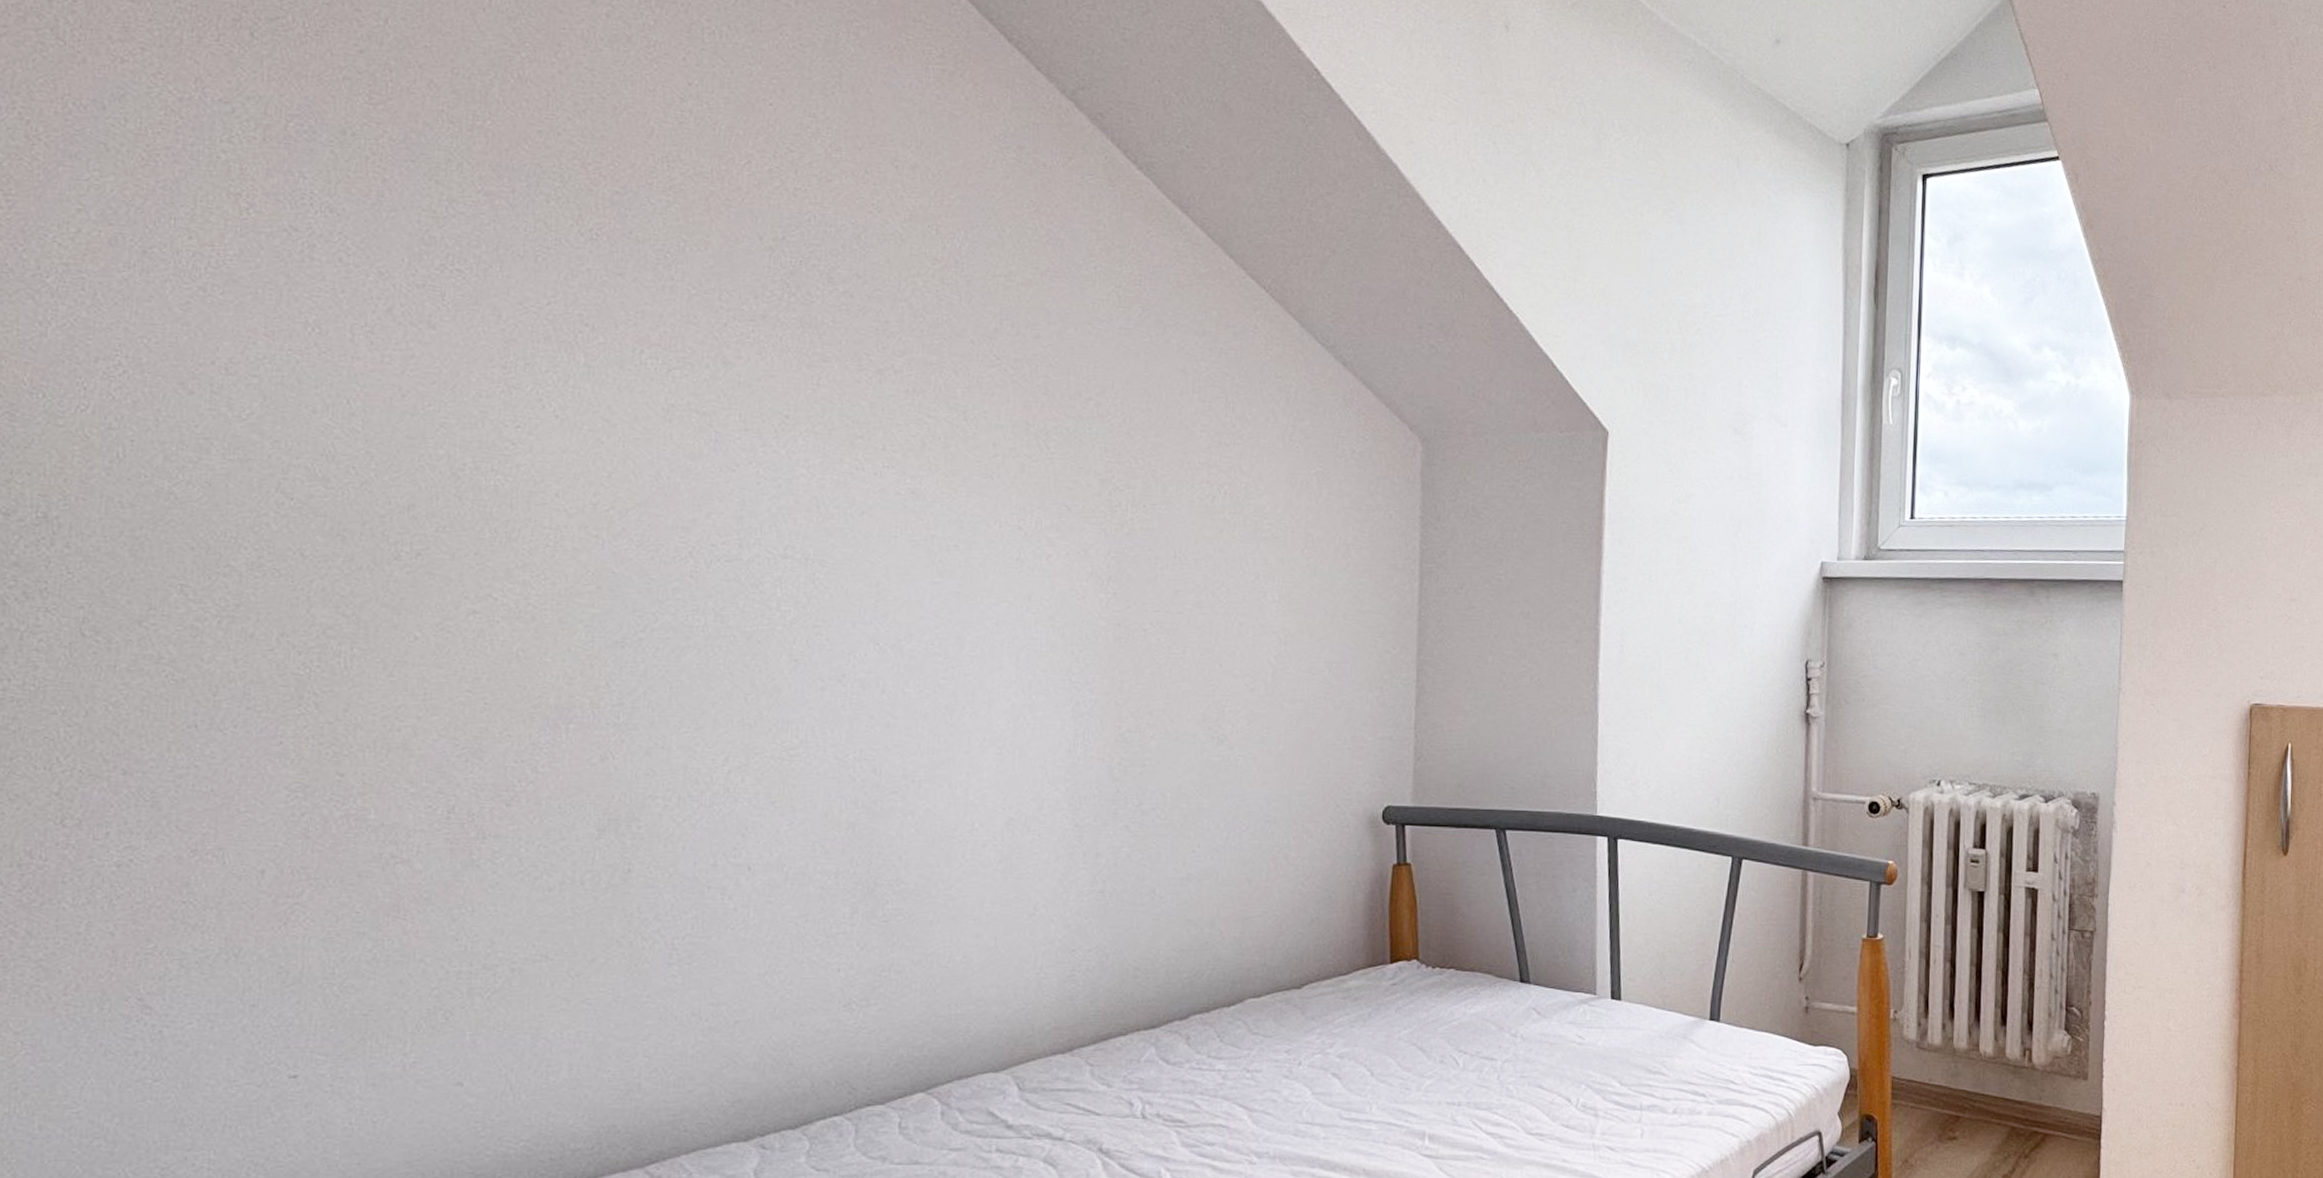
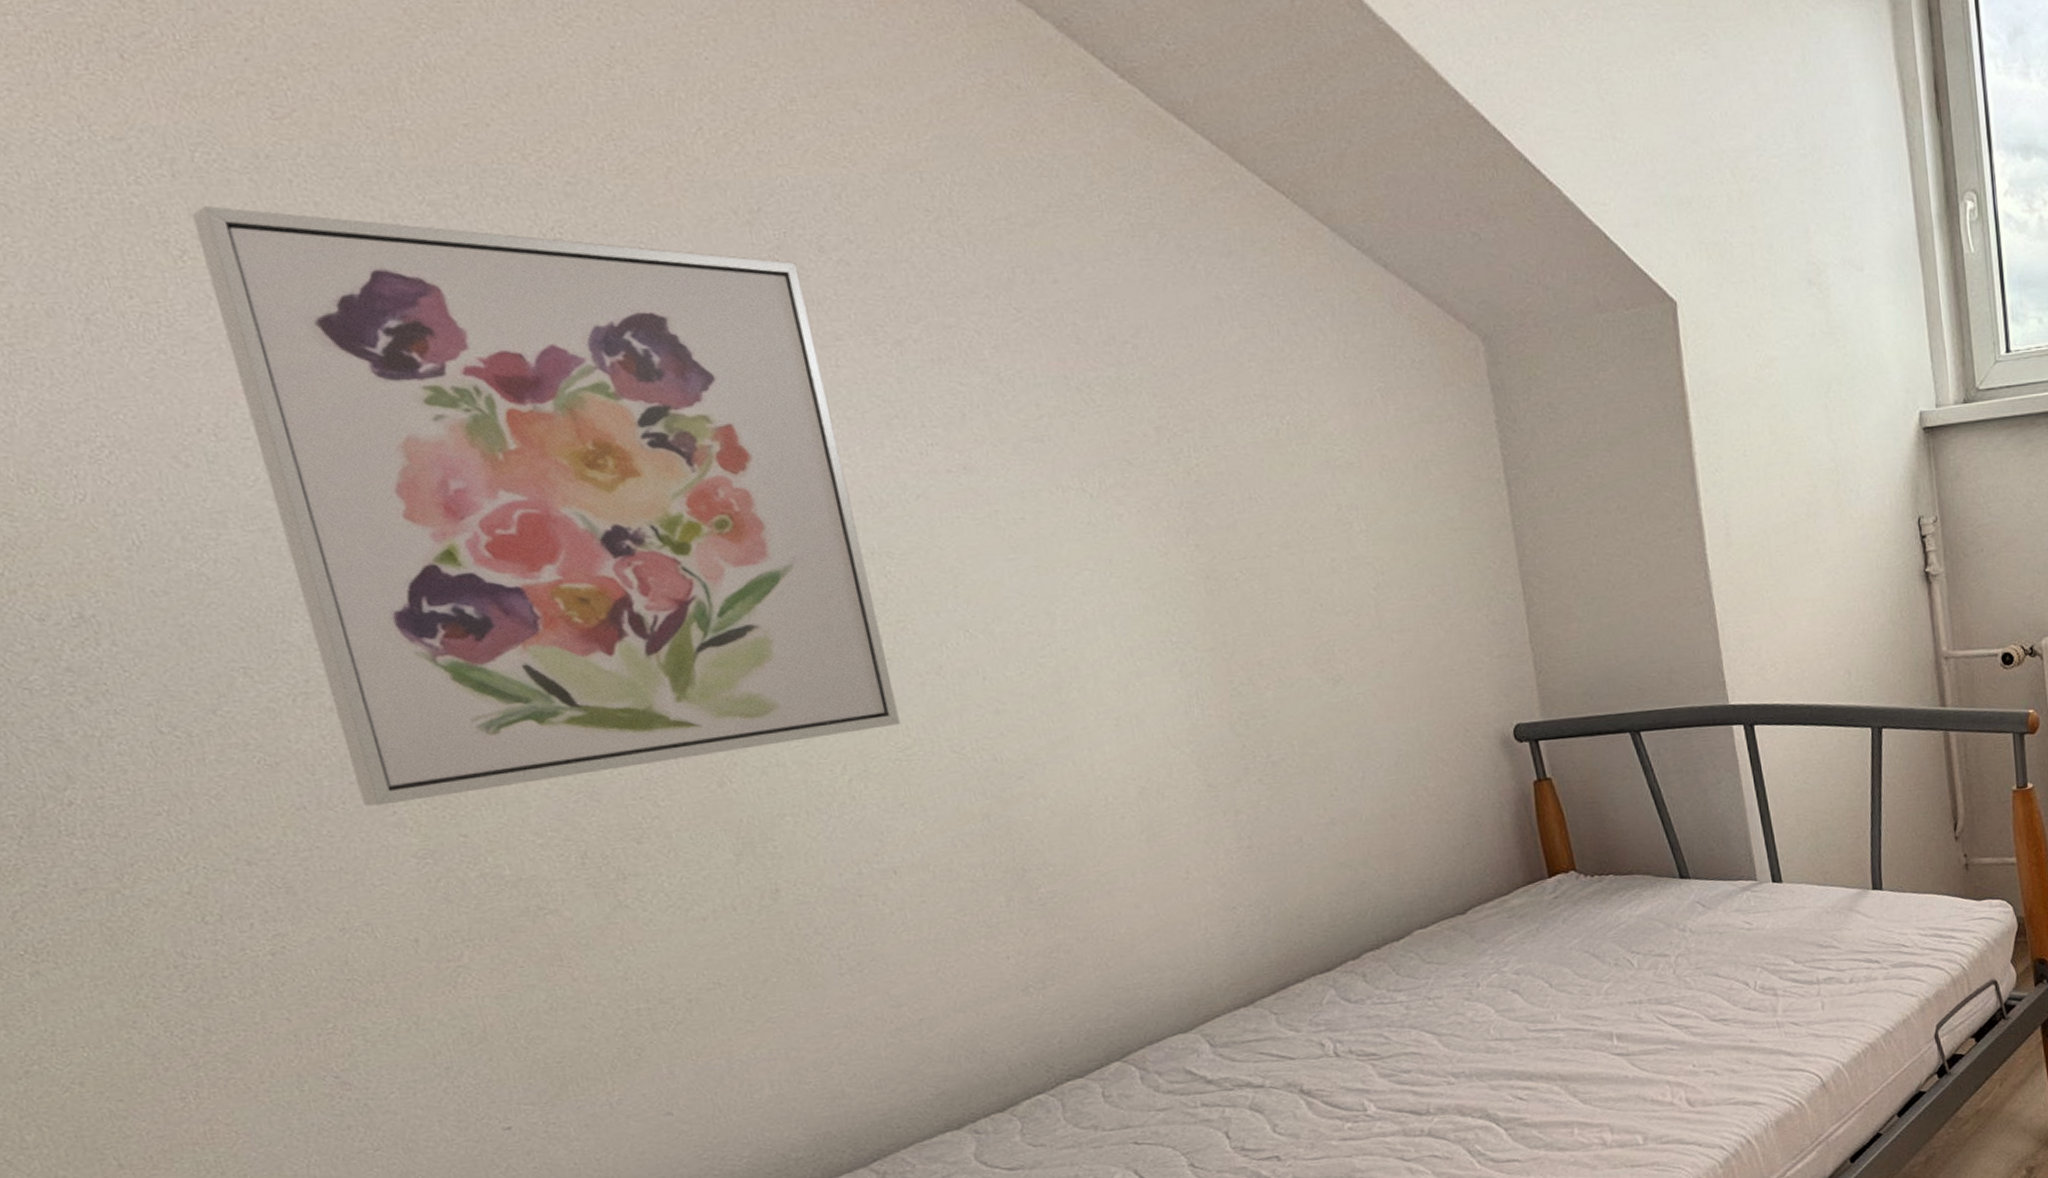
wall art: none [253,169,805,735] -> present [191,206,900,807]

